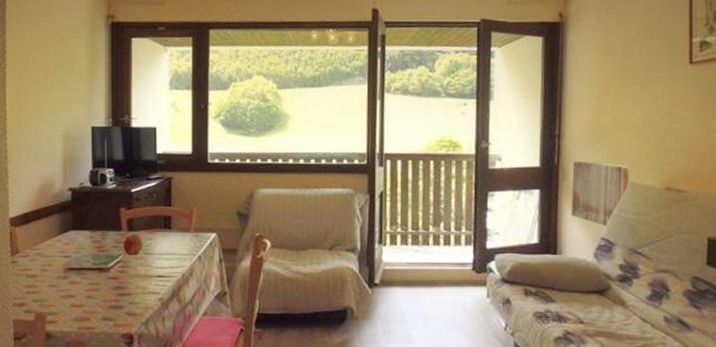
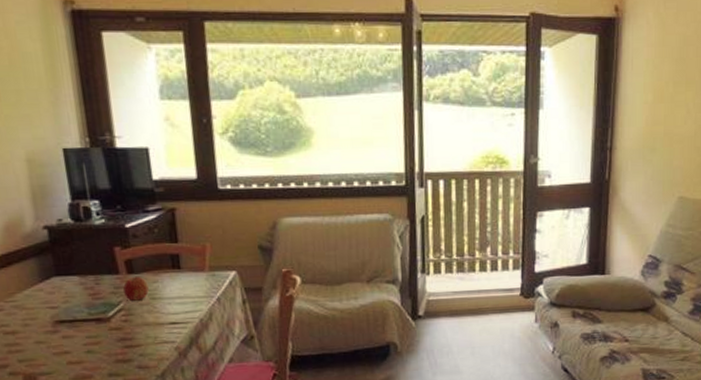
wall art: present [571,161,630,227] -> none [620,175,679,244]

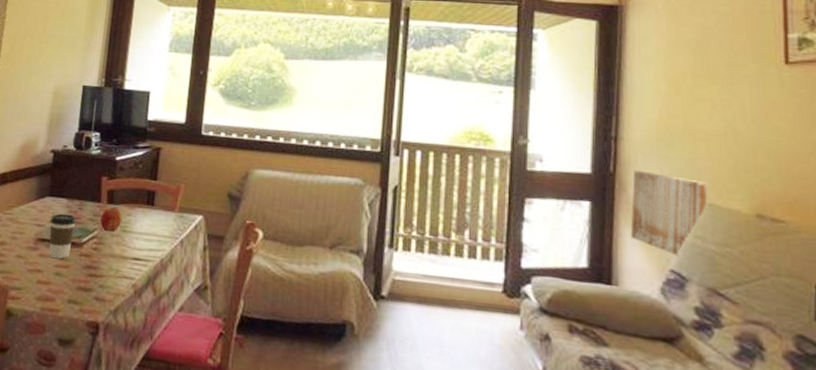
coffee cup: none [64,291,98,338] -> present [49,213,76,259]
wall art: none [620,175,679,244] -> present [630,170,708,257]

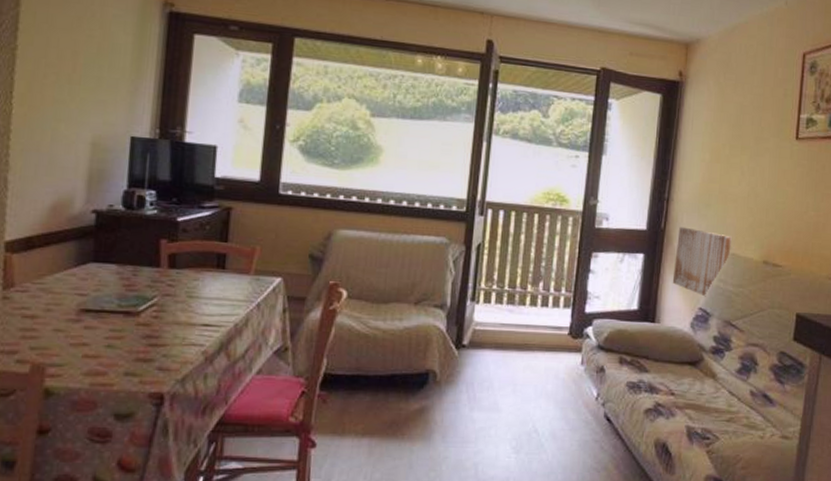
coffee cup: present [49,213,76,259] -> none [95,281,130,331]
fruit: present [100,206,123,231] -> none [161,271,188,297]

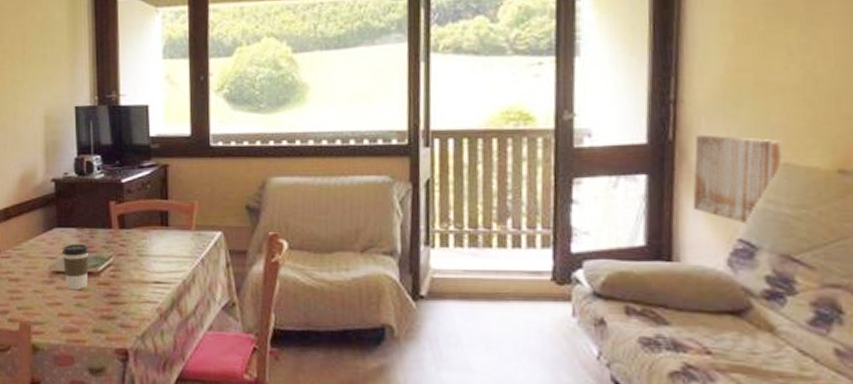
coffee cup: none [95,281,130,331] -> present [62,244,89,290]

